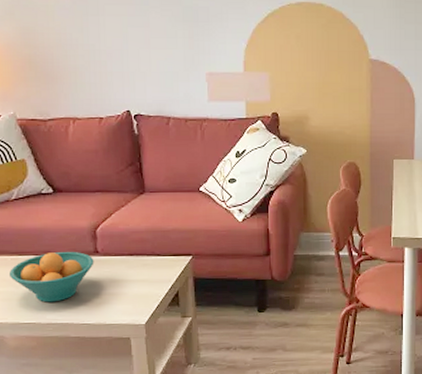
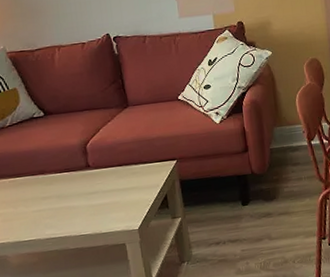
fruit bowl: present [10,251,94,303] -> none [8,168,87,219]

